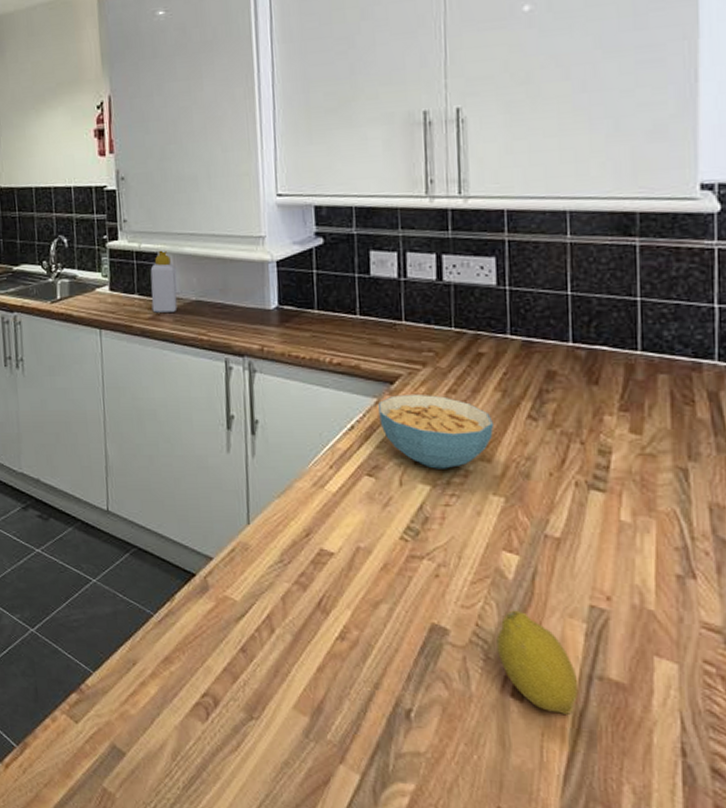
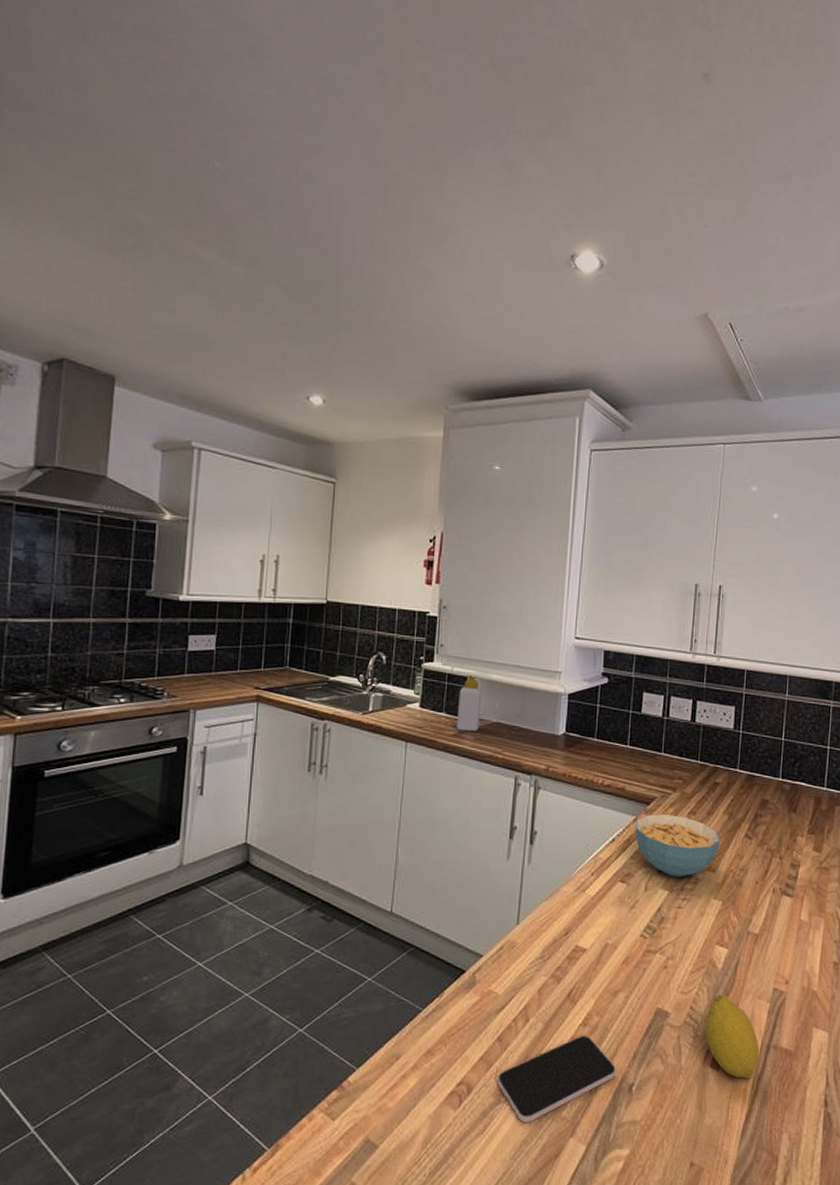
smartphone: none [246,650,388,744] -> present [497,1035,617,1123]

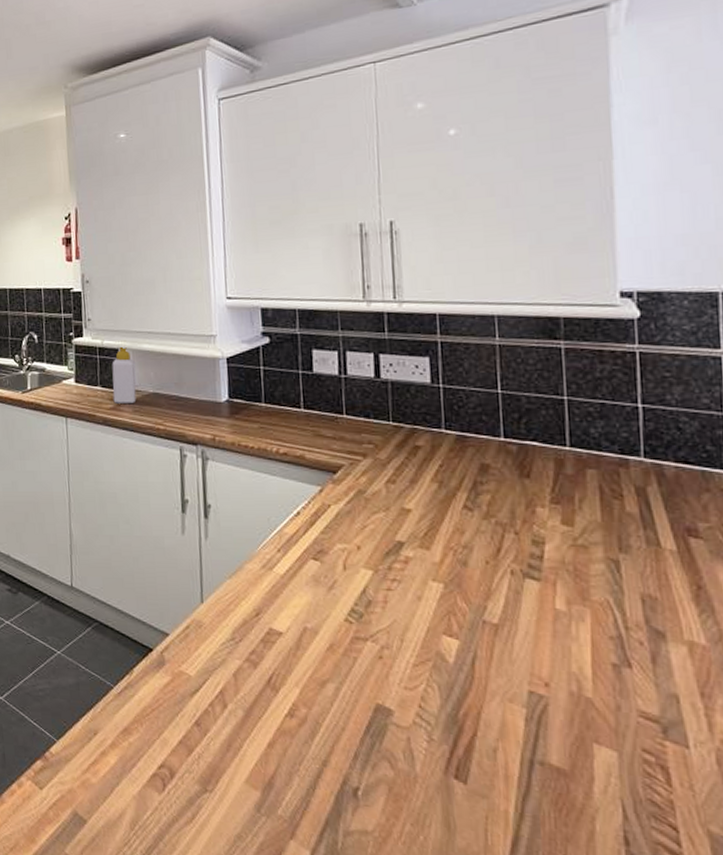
smartphone: present [497,1035,617,1123] -> none [200,727,336,817]
cereal bowl: present [635,813,720,877] -> none [322,483,431,555]
fruit: present [704,994,760,1079] -> none [439,693,521,798]

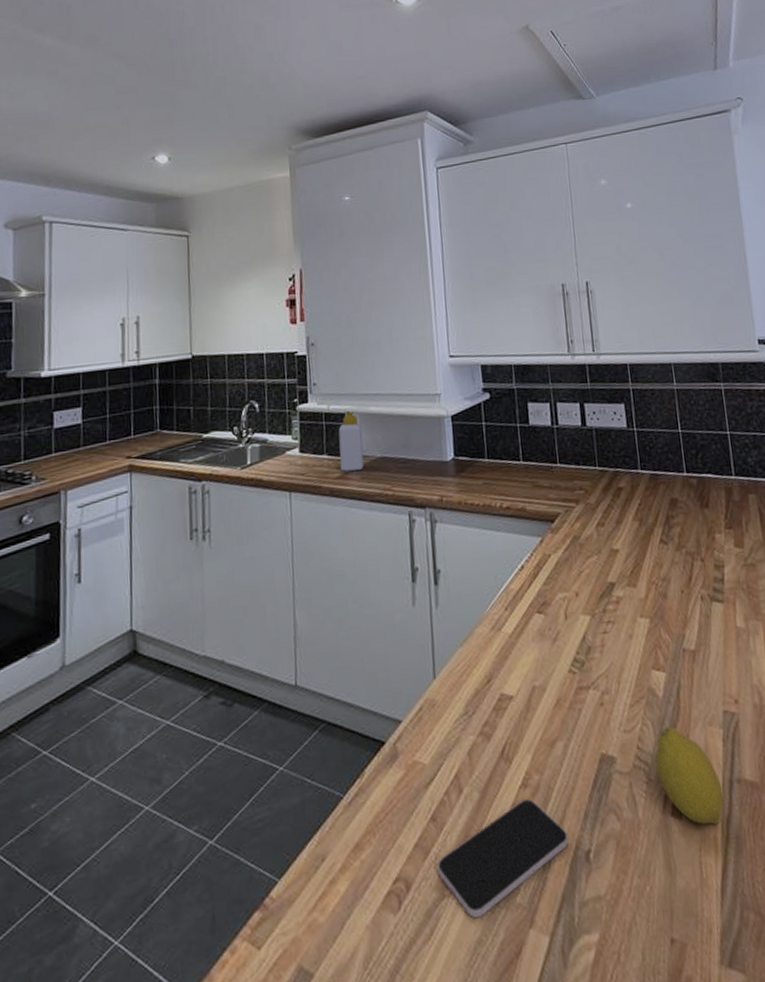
smartphone: none [200,727,336,817] -> present [437,798,569,919]
fruit: none [439,693,521,798] -> present [654,726,724,825]

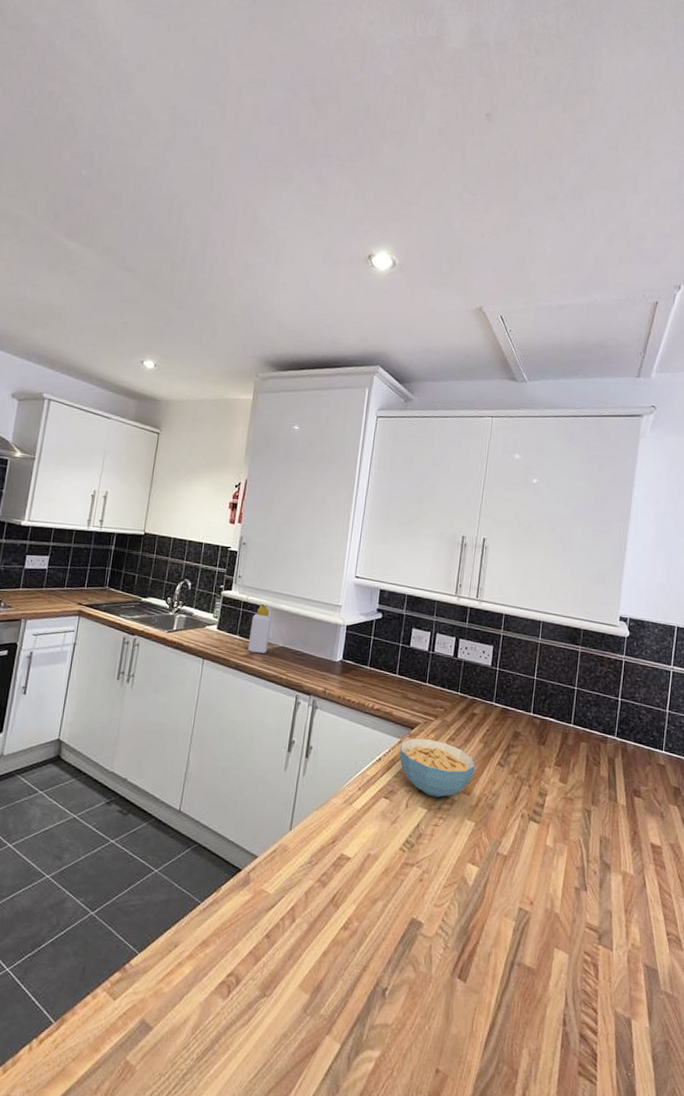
smartphone: present [437,798,569,919] -> none [263,938,372,1018]
cereal bowl: none [543,529,636,599] -> present [399,738,475,798]
fruit: present [654,726,724,825] -> none [453,909,505,993]

